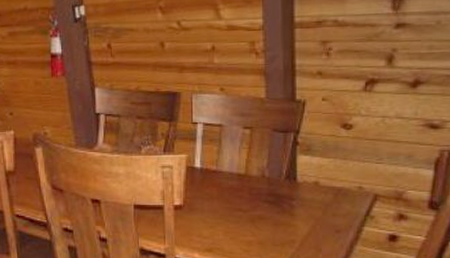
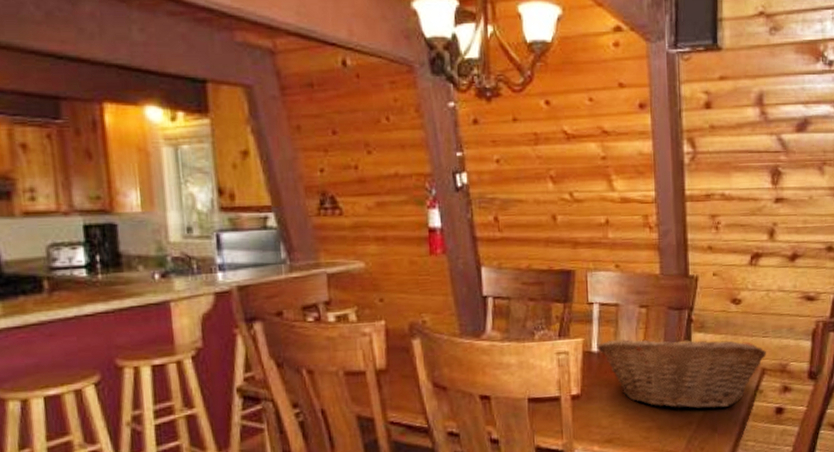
fruit basket: none [201,154,379,229] -> present [598,333,766,409]

